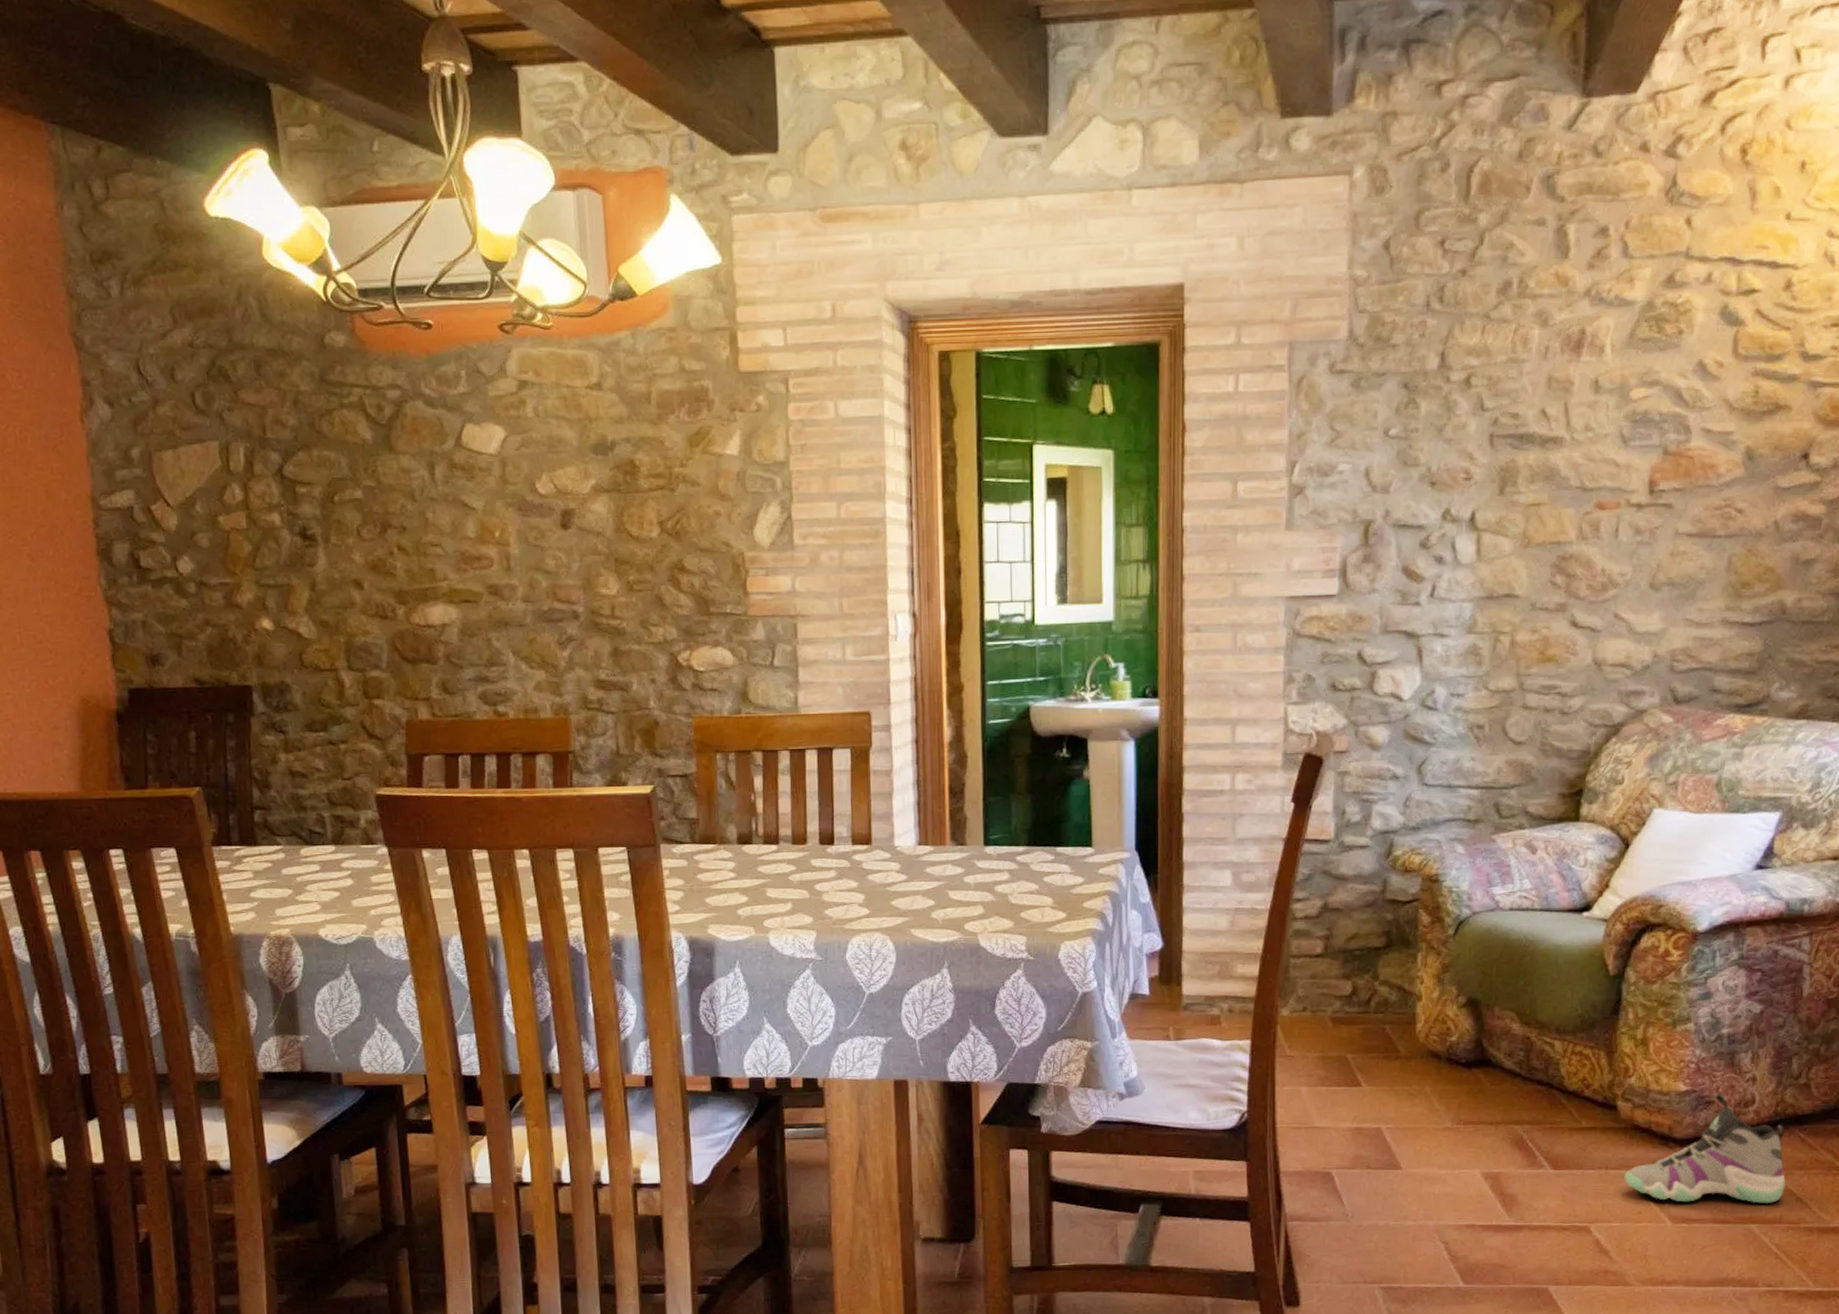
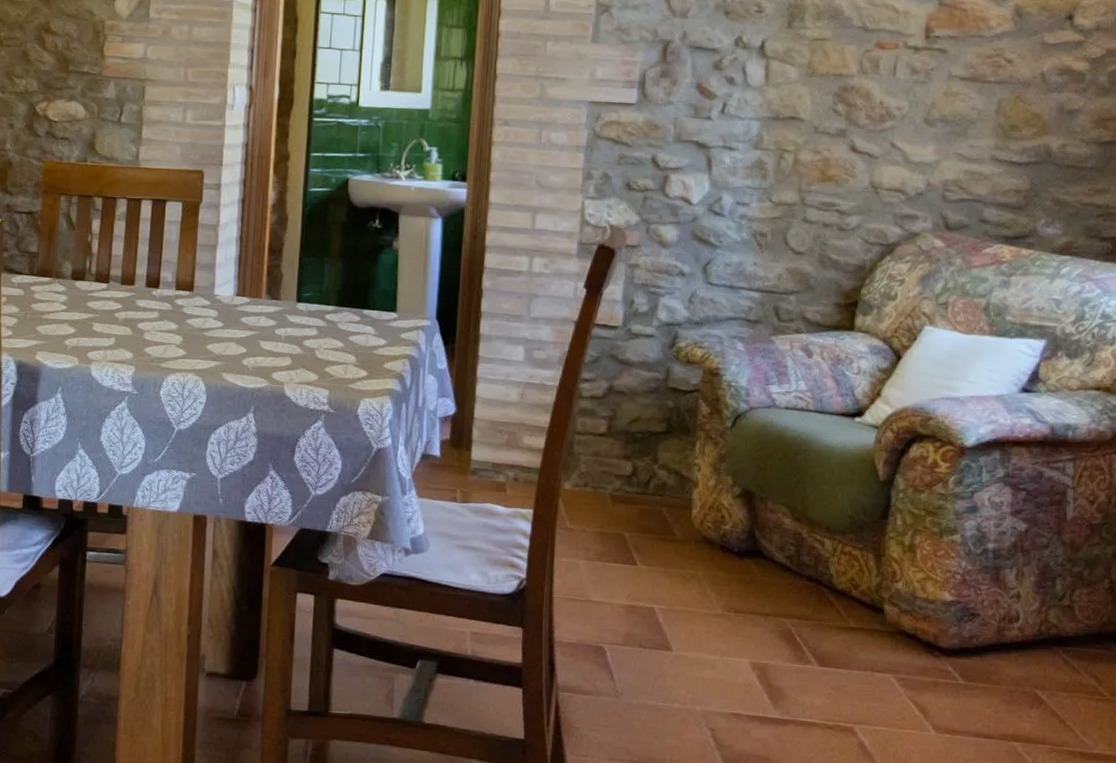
sneaker: present [1624,1093,1786,1204] -> none [889,606,1049,723]

